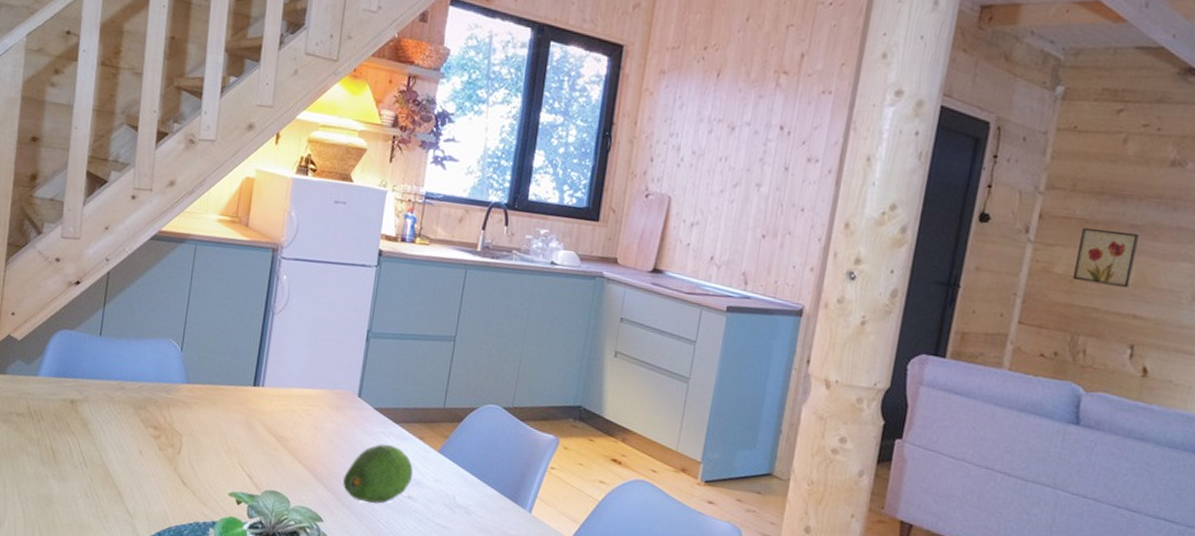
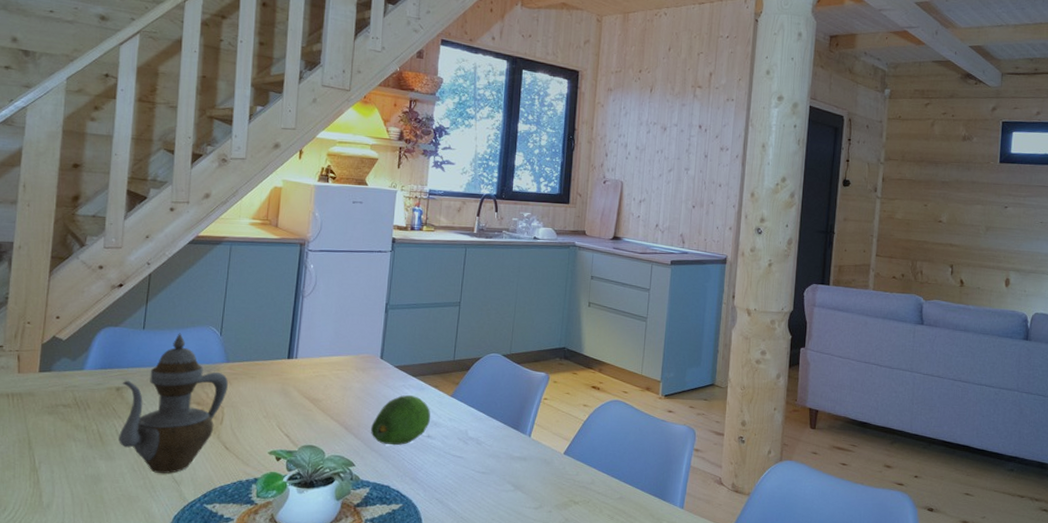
teapot: none [72,344,188,504] -> present [119,333,228,473]
wall art: present [1072,228,1139,289] -> none [908,186,948,226]

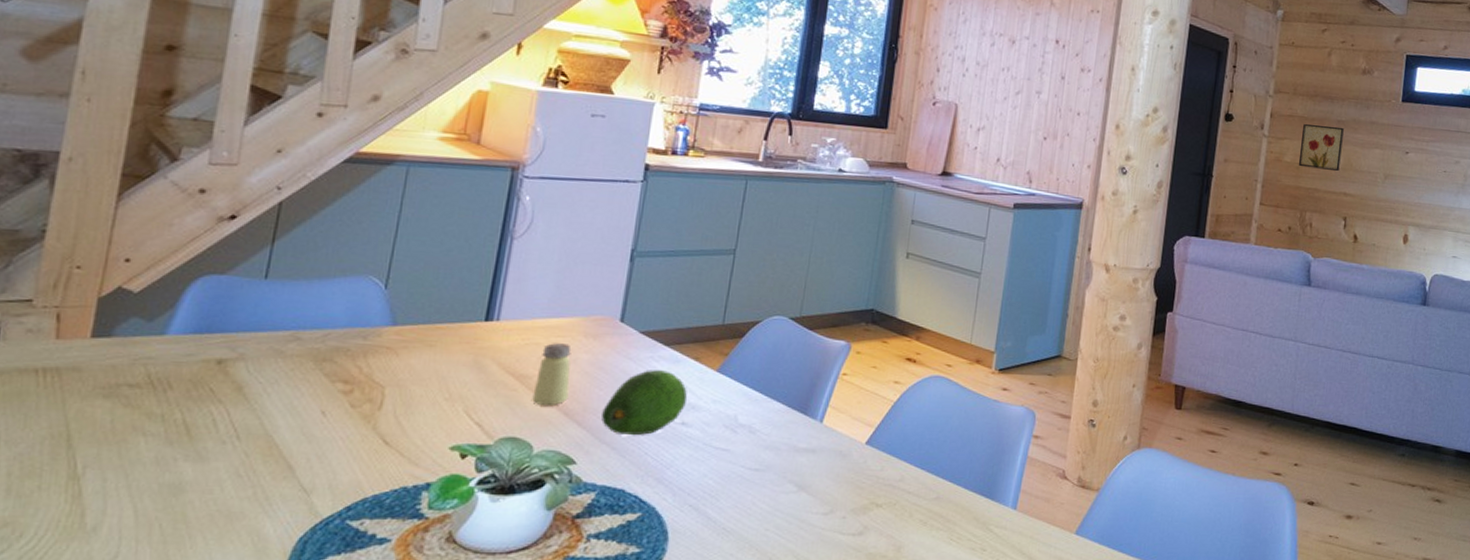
teapot: present [119,333,228,473] -> none [216,284,394,479]
saltshaker: none [322,375,348,423] -> present [532,343,572,406]
wall art: none [908,186,948,226] -> present [1298,124,1344,172]

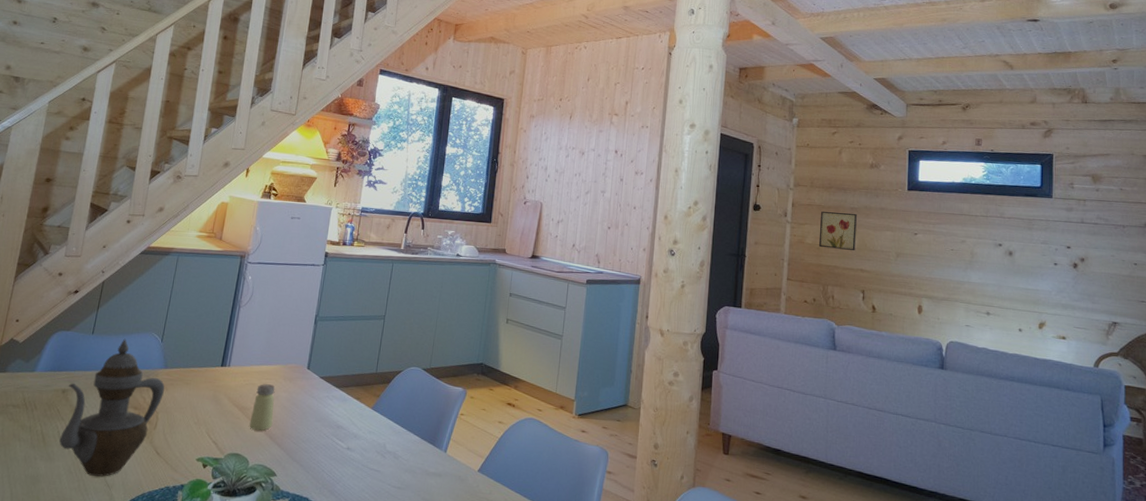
teapot: none [216,284,394,479] -> present [59,338,165,477]
fruit: present [601,370,688,436] -> none [294,406,352,457]

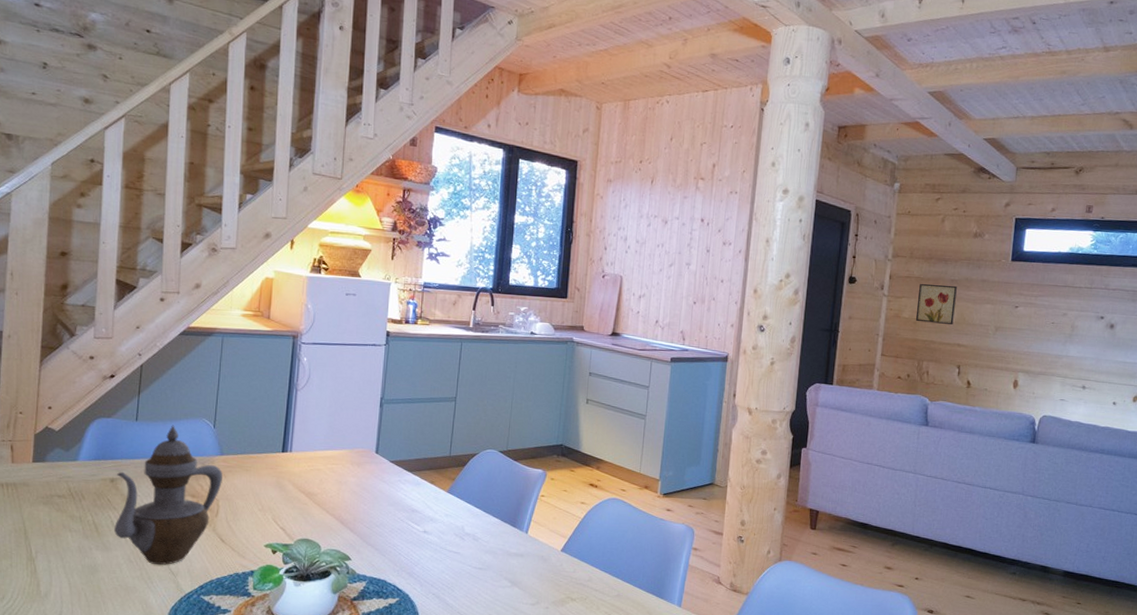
saltshaker: present [249,384,275,431] -> none [318,469,343,517]

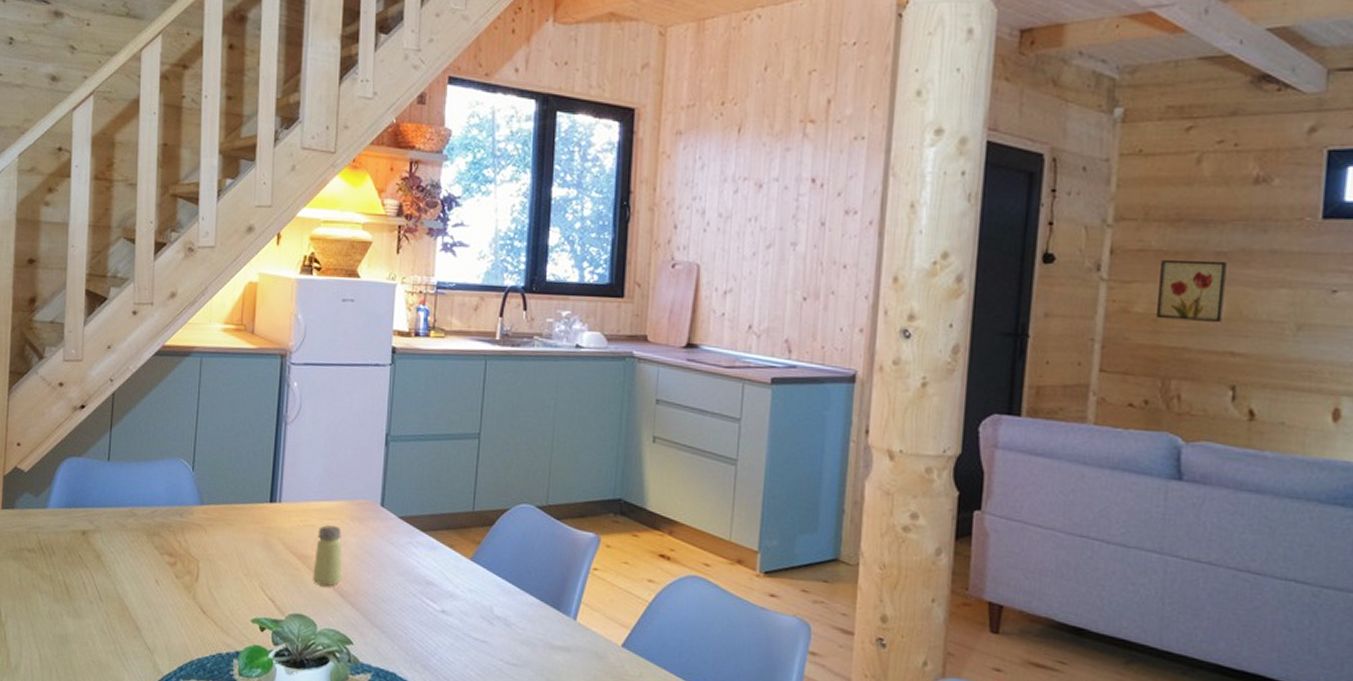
teapot: present [114,425,222,565] -> none [86,466,203,639]
saltshaker: none [318,469,343,517] -> present [313,525,342,587]

